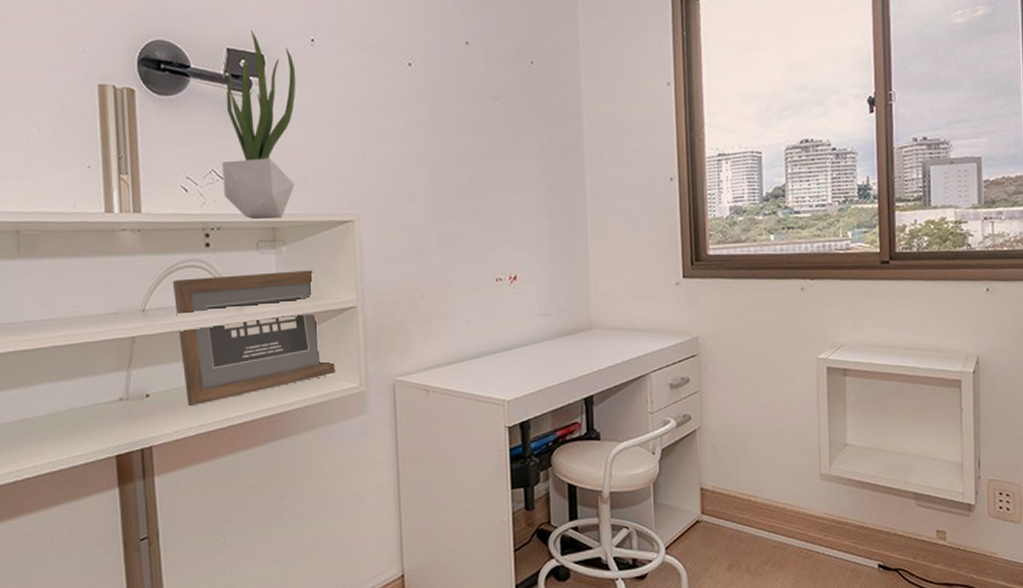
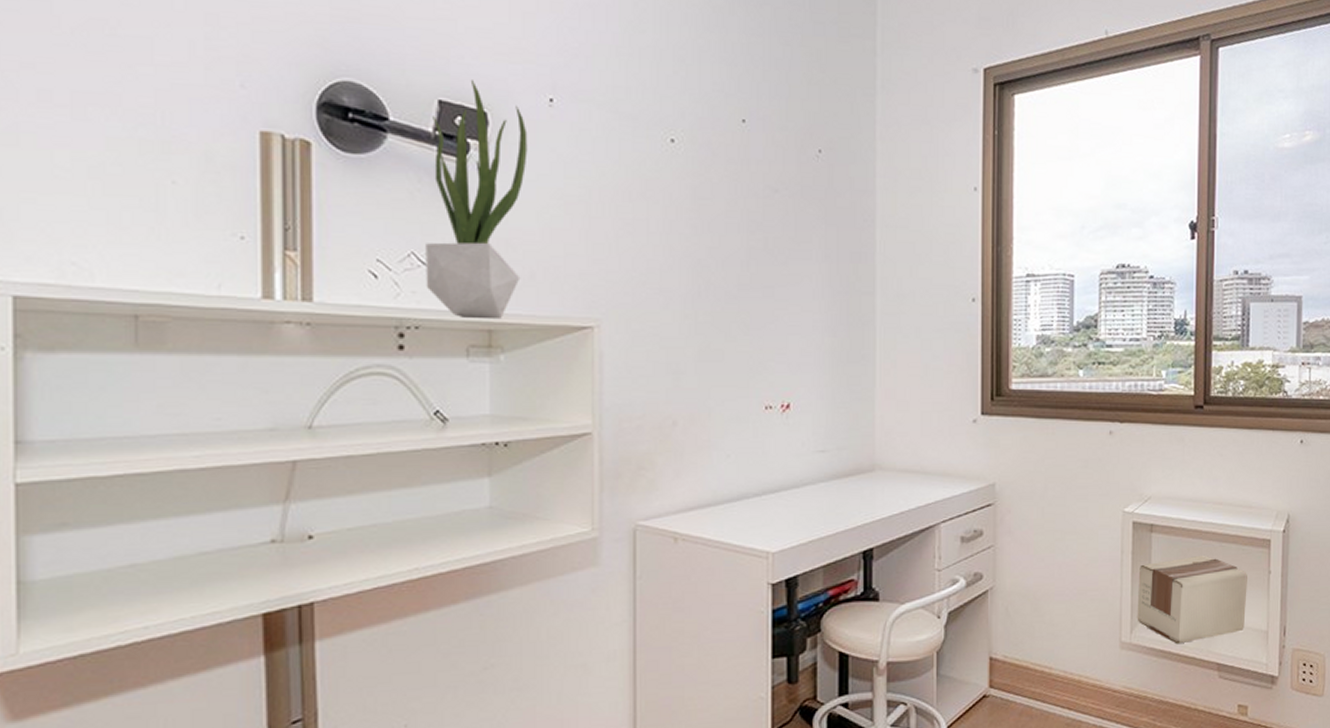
picture frame: present [172,270,336,407] -> none [351,385,562,552]
box: none [834,395,940,476] -> present [1137,554,1247,644]

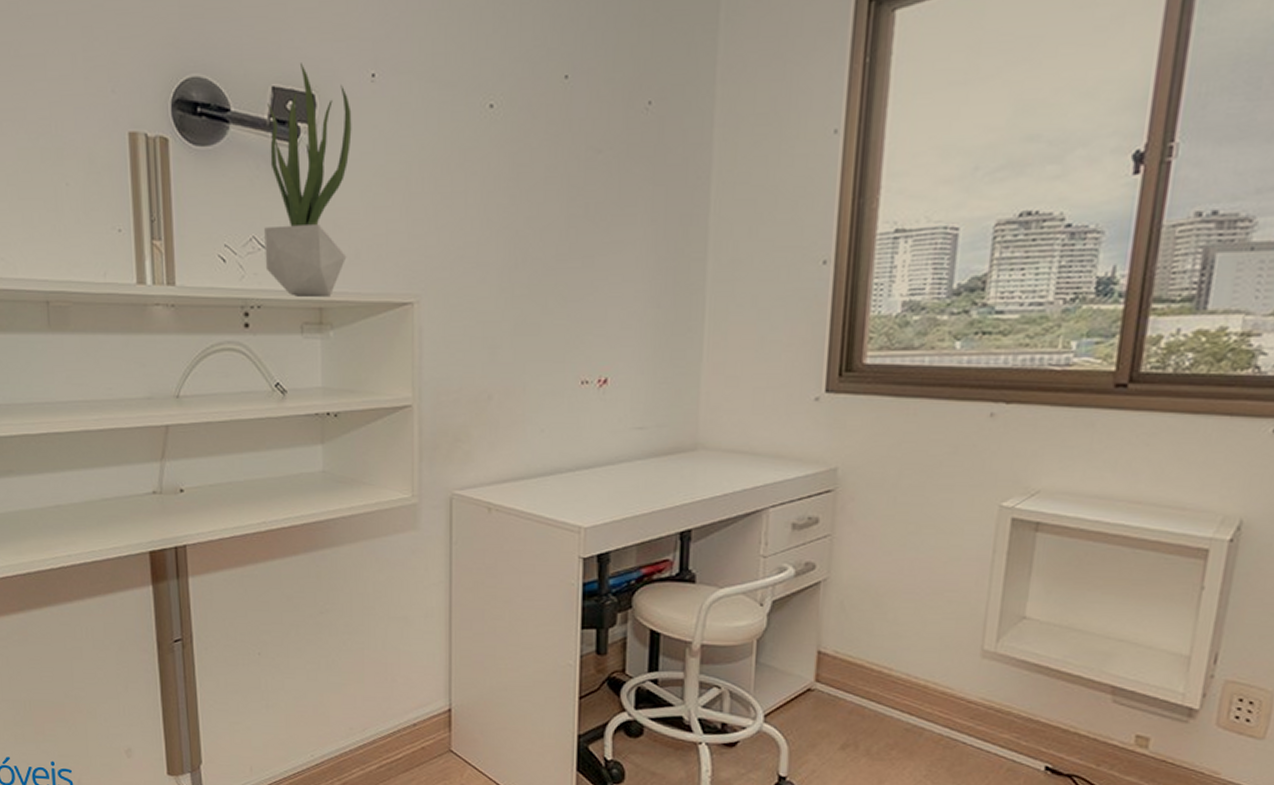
box: present [1137,554,1247,644] -> none [1006,561,1169,660]

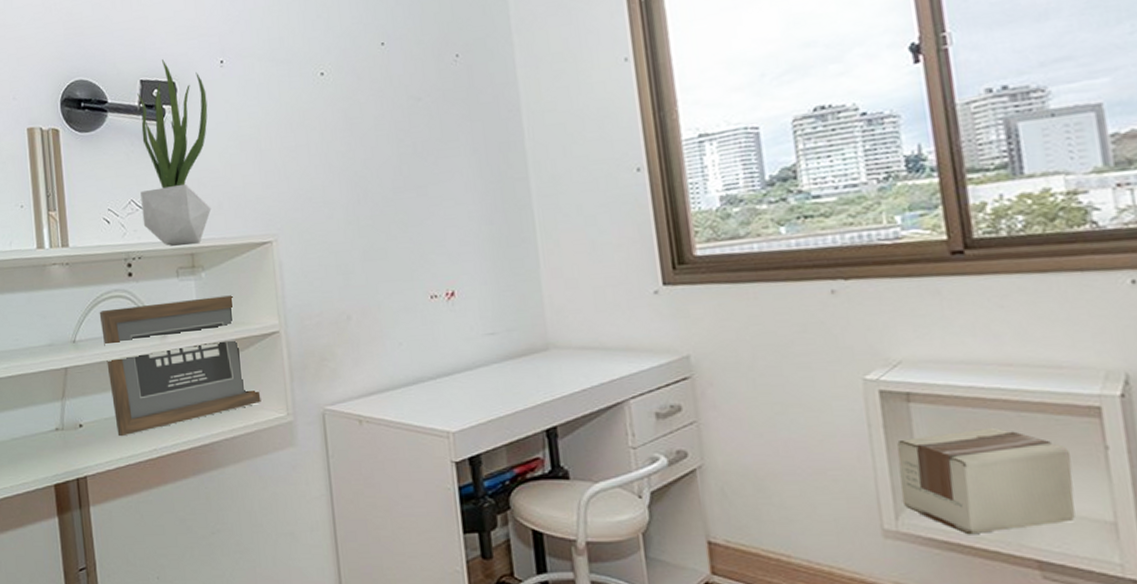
picture frame: none [208,360,385,506] -> present [99,295,261,437]
box: none [1006,561,1169,660] -> present [897,427,1076,535]

